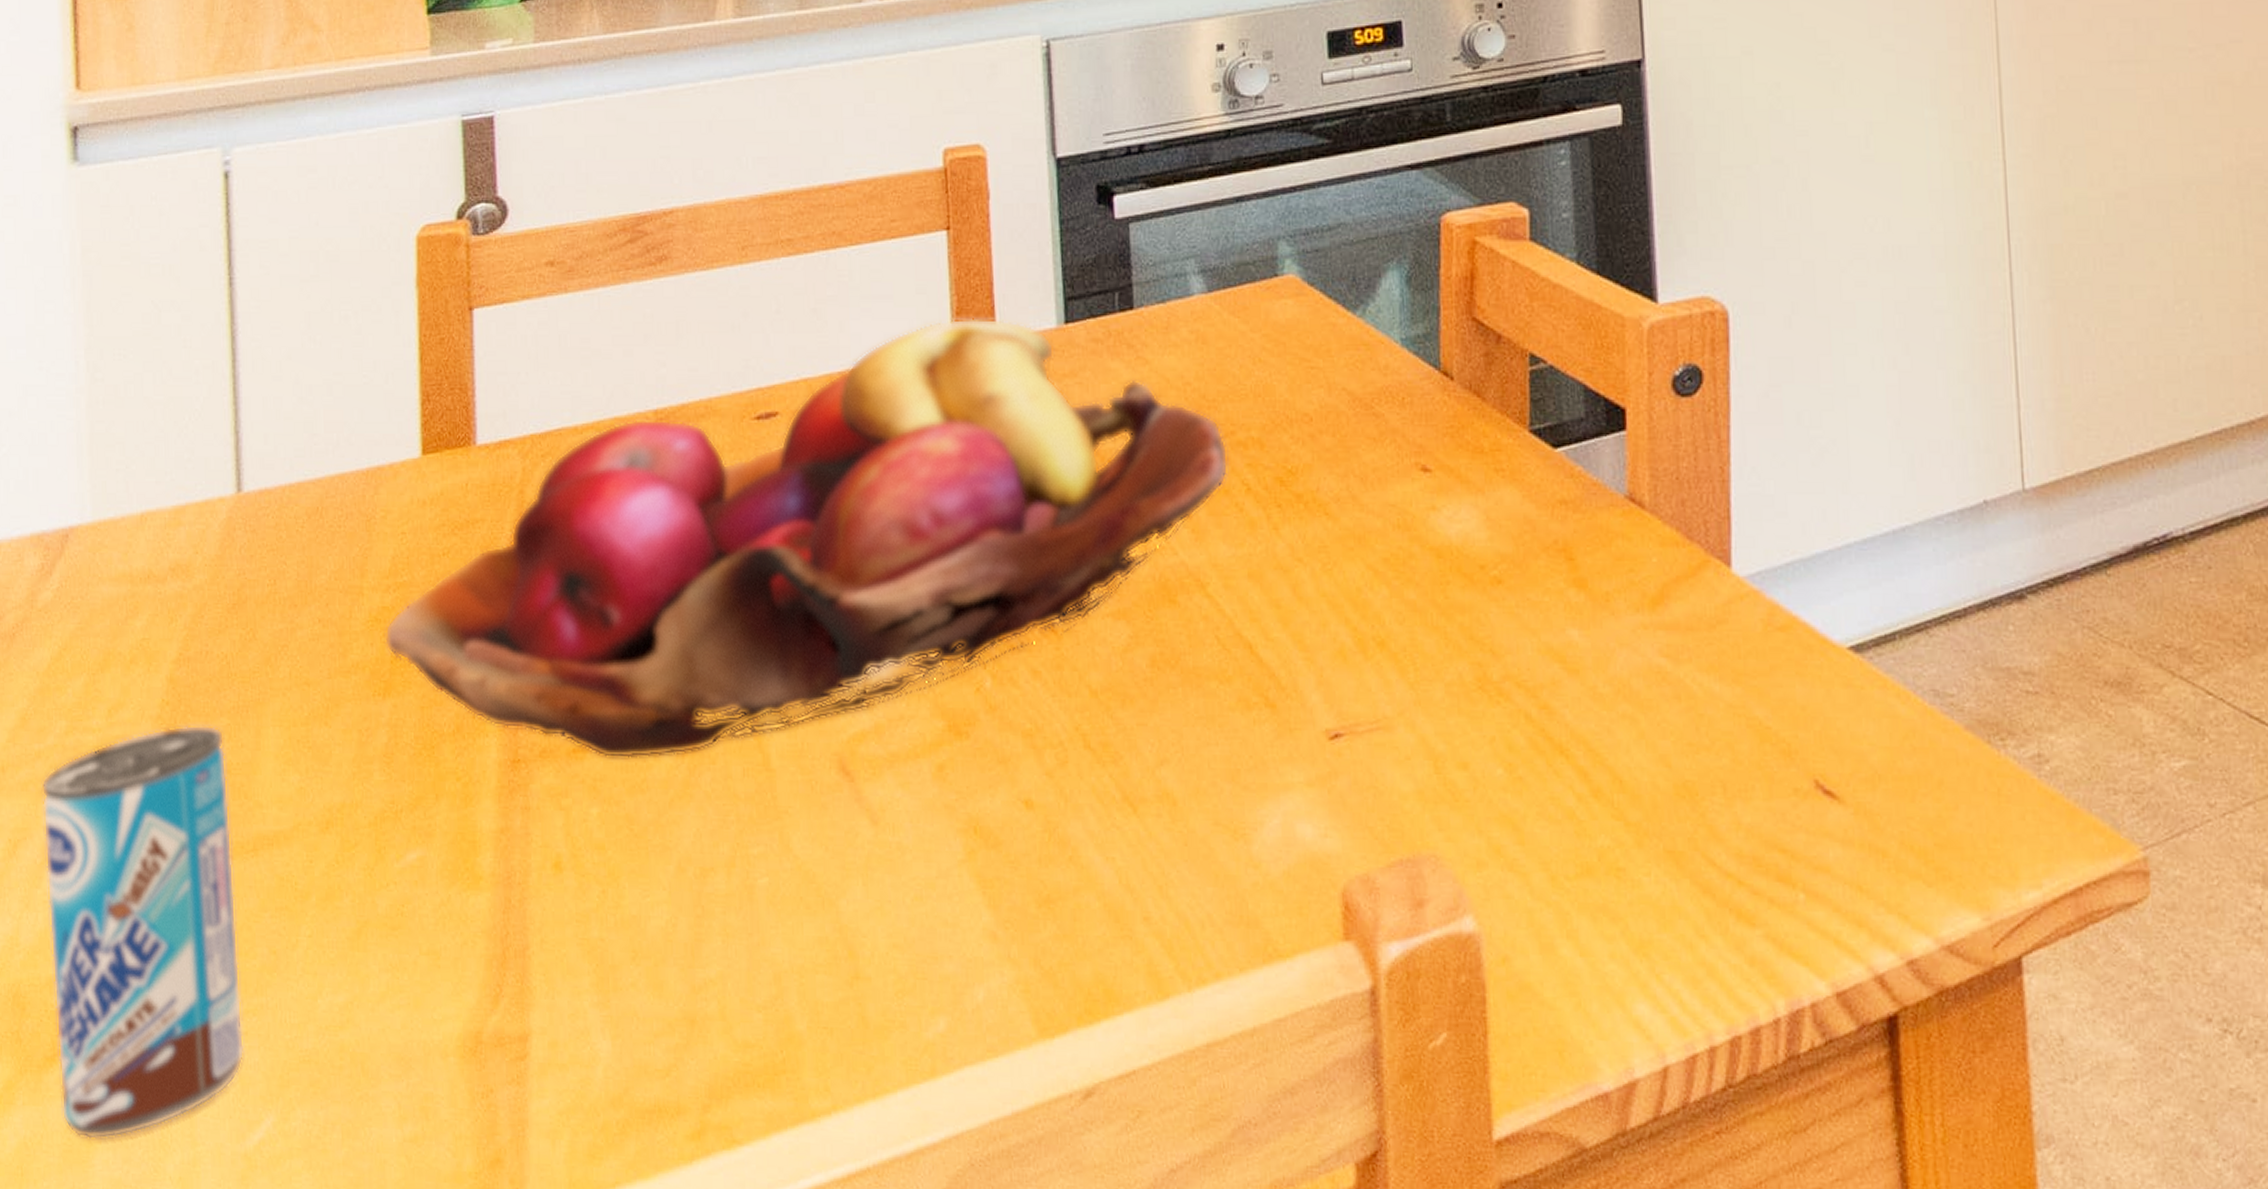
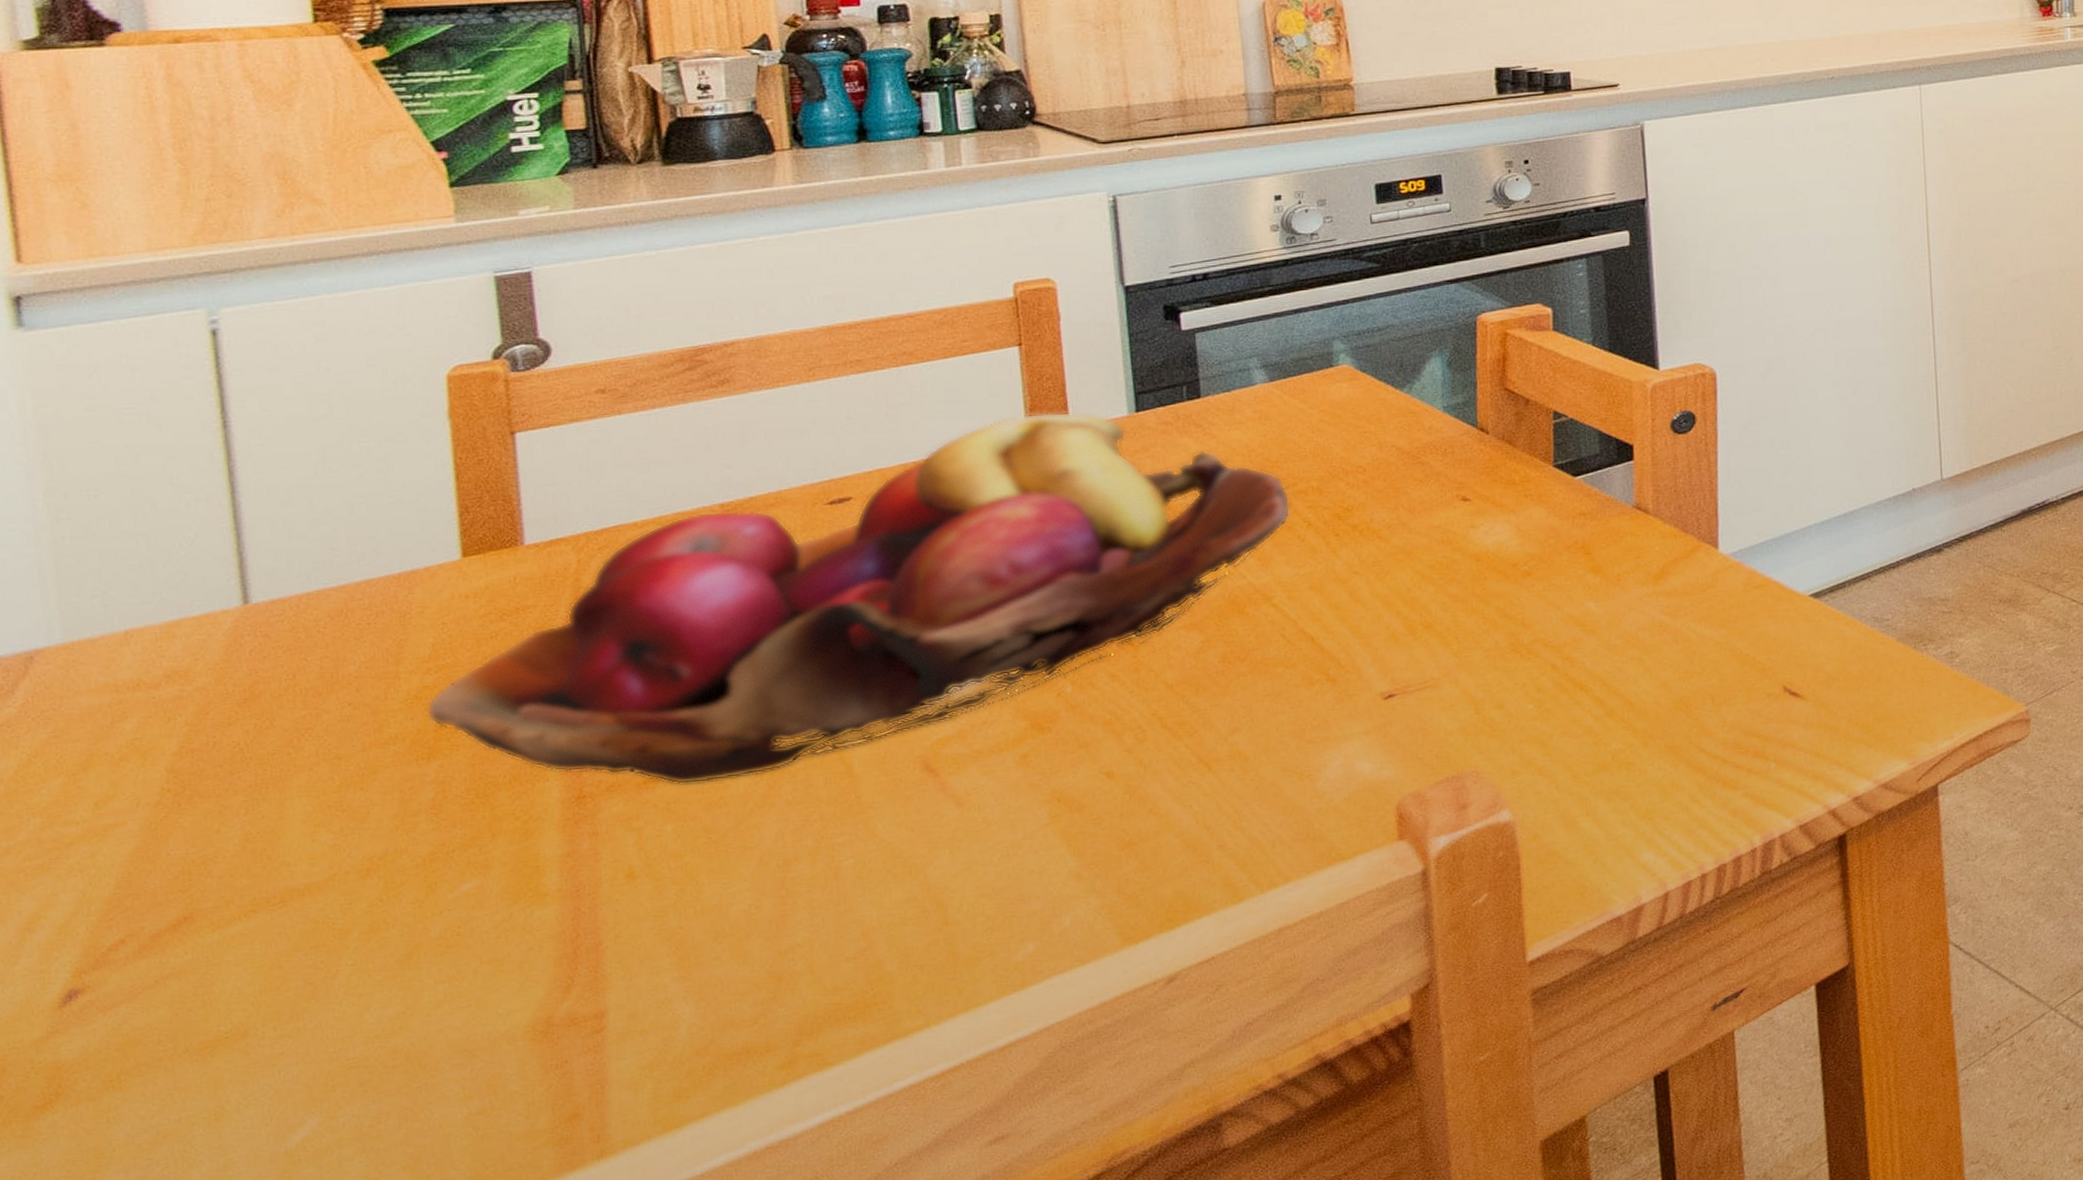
beverage can: present [41,724,245,1140] -> none [13,803,281,1169]

